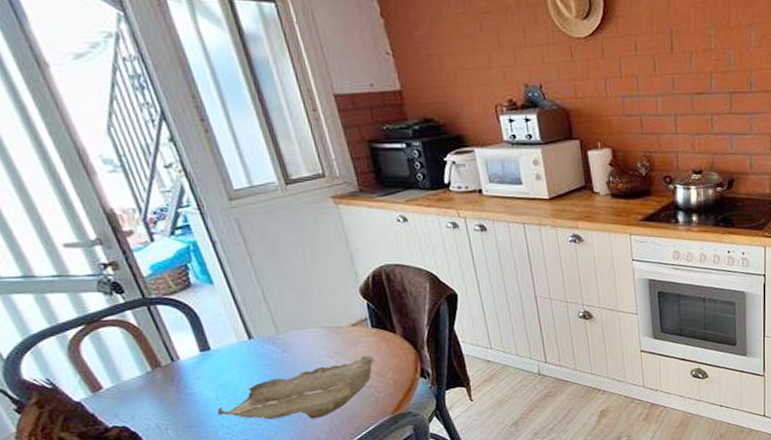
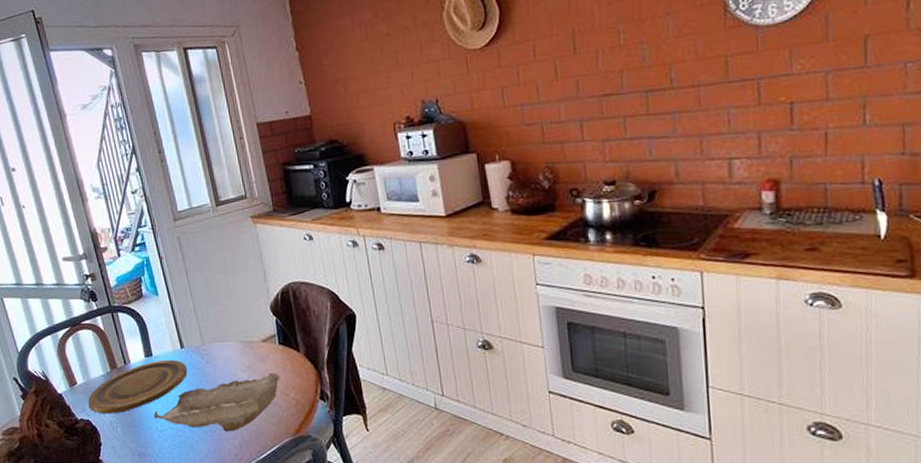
plate: none [121,351,259,418] -> present [88,359,187,414]

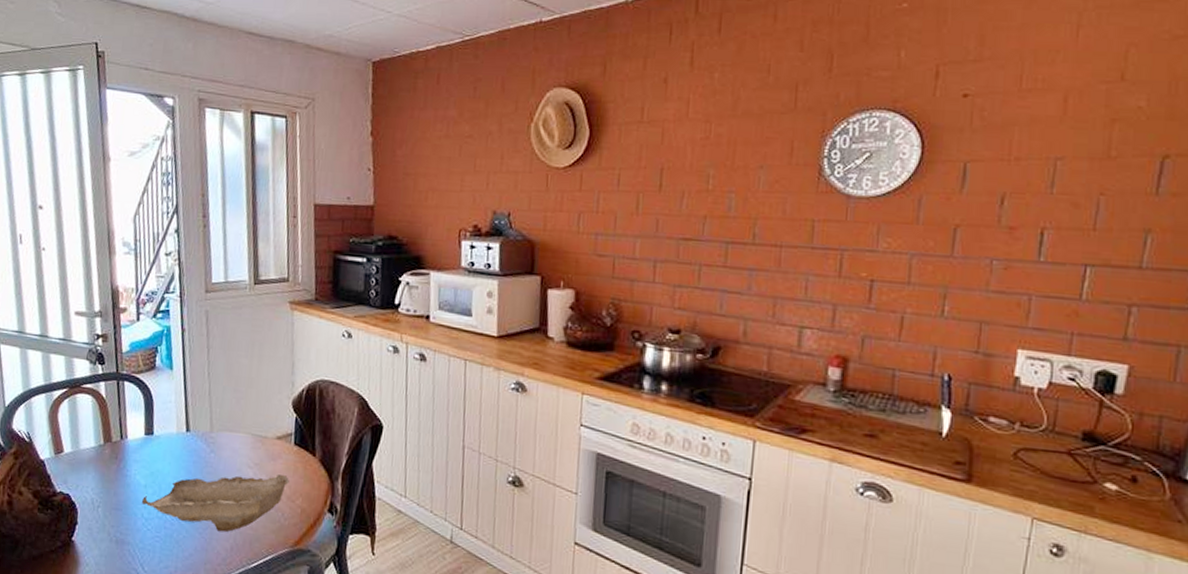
plate: present [88,359,187,414] -> none [71,440,189,492]

